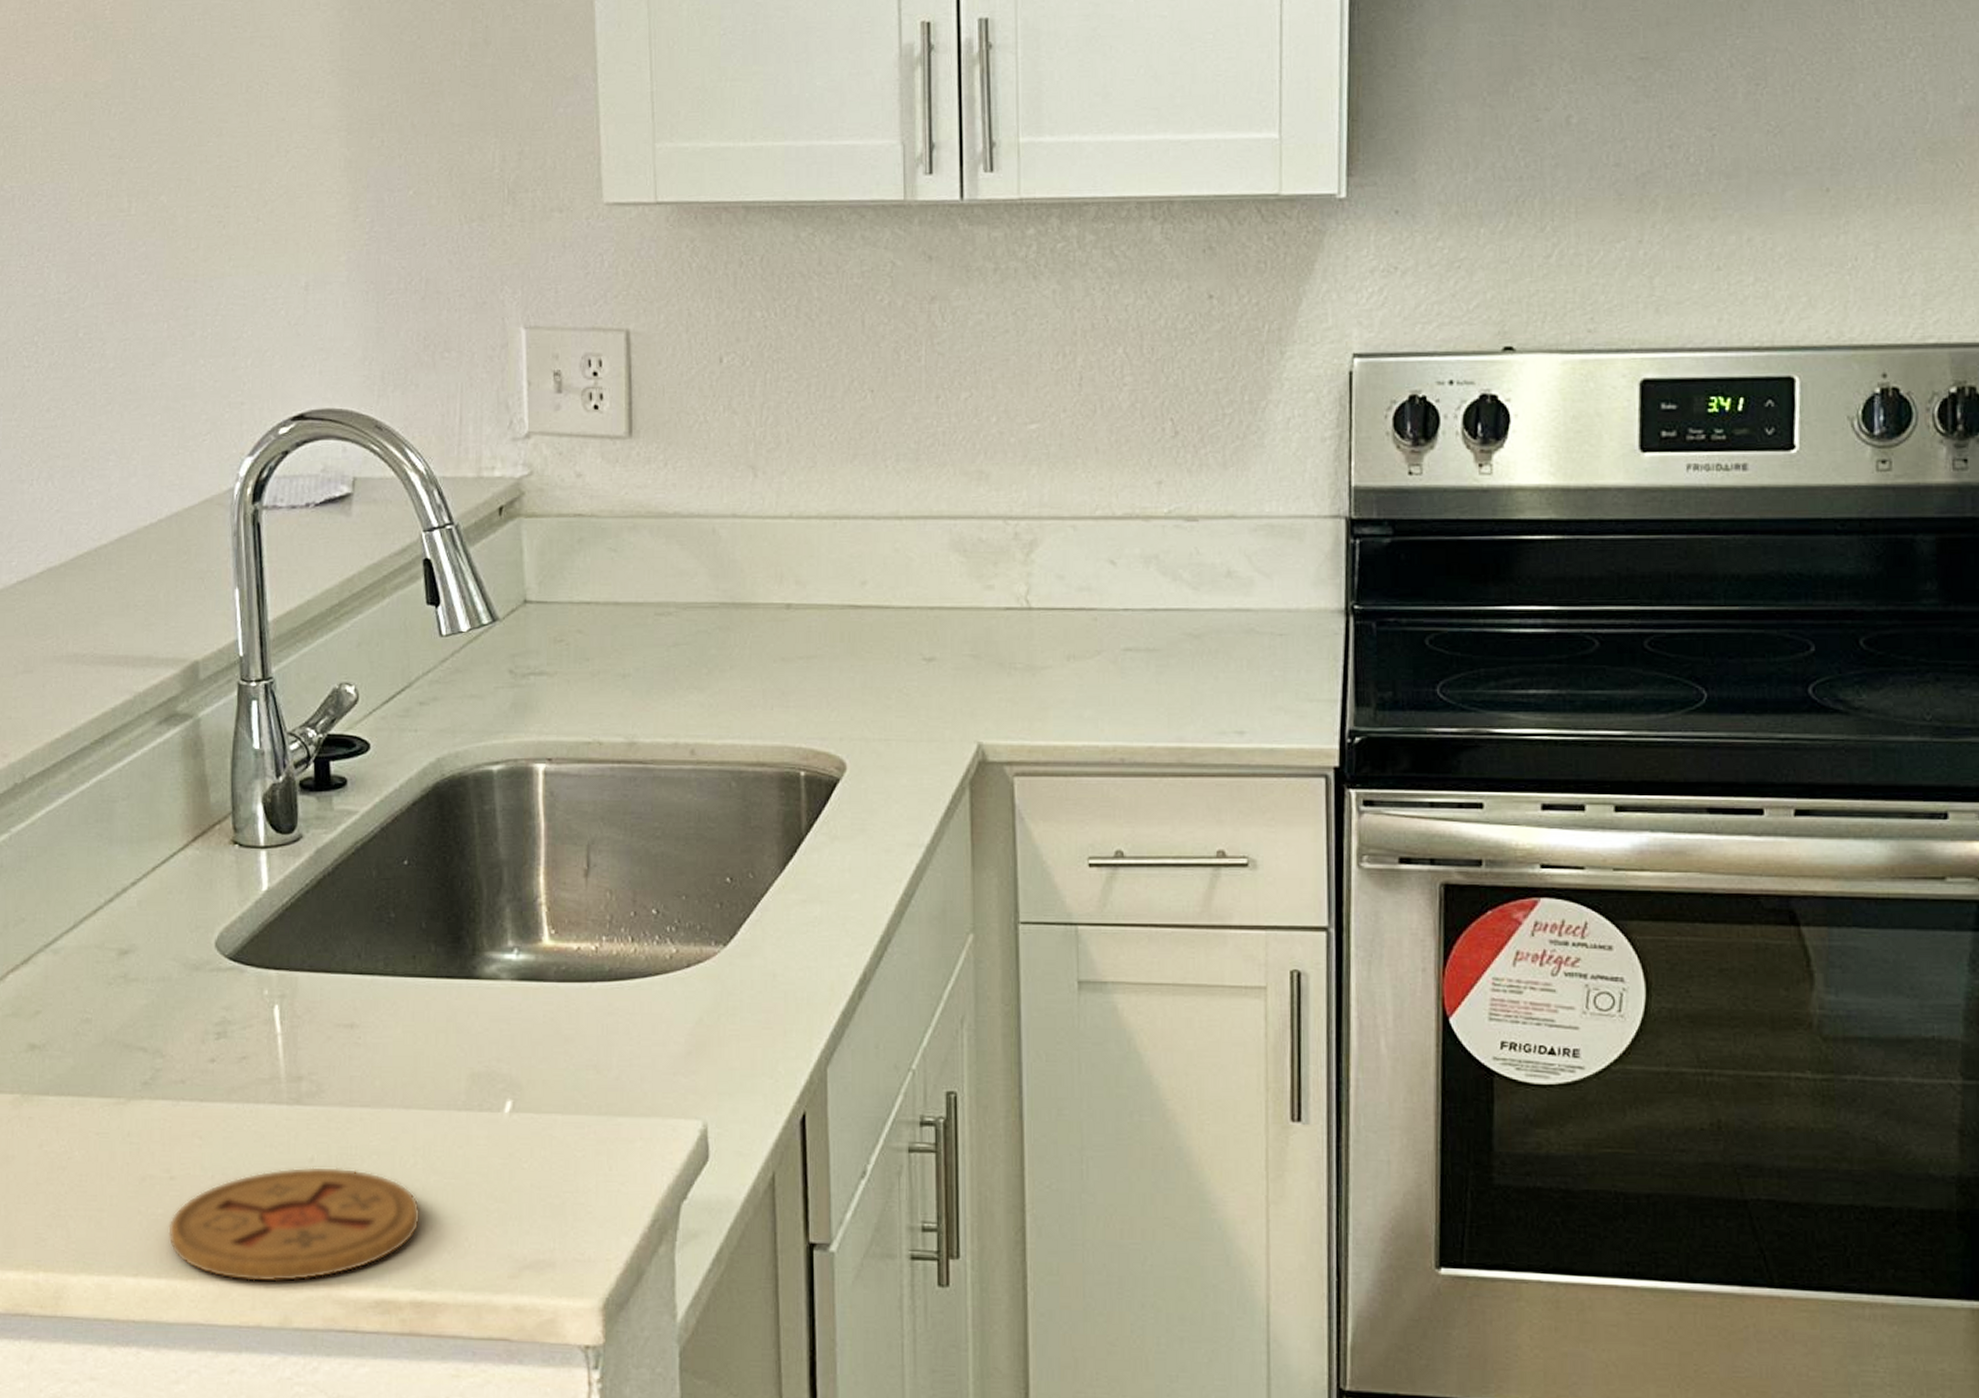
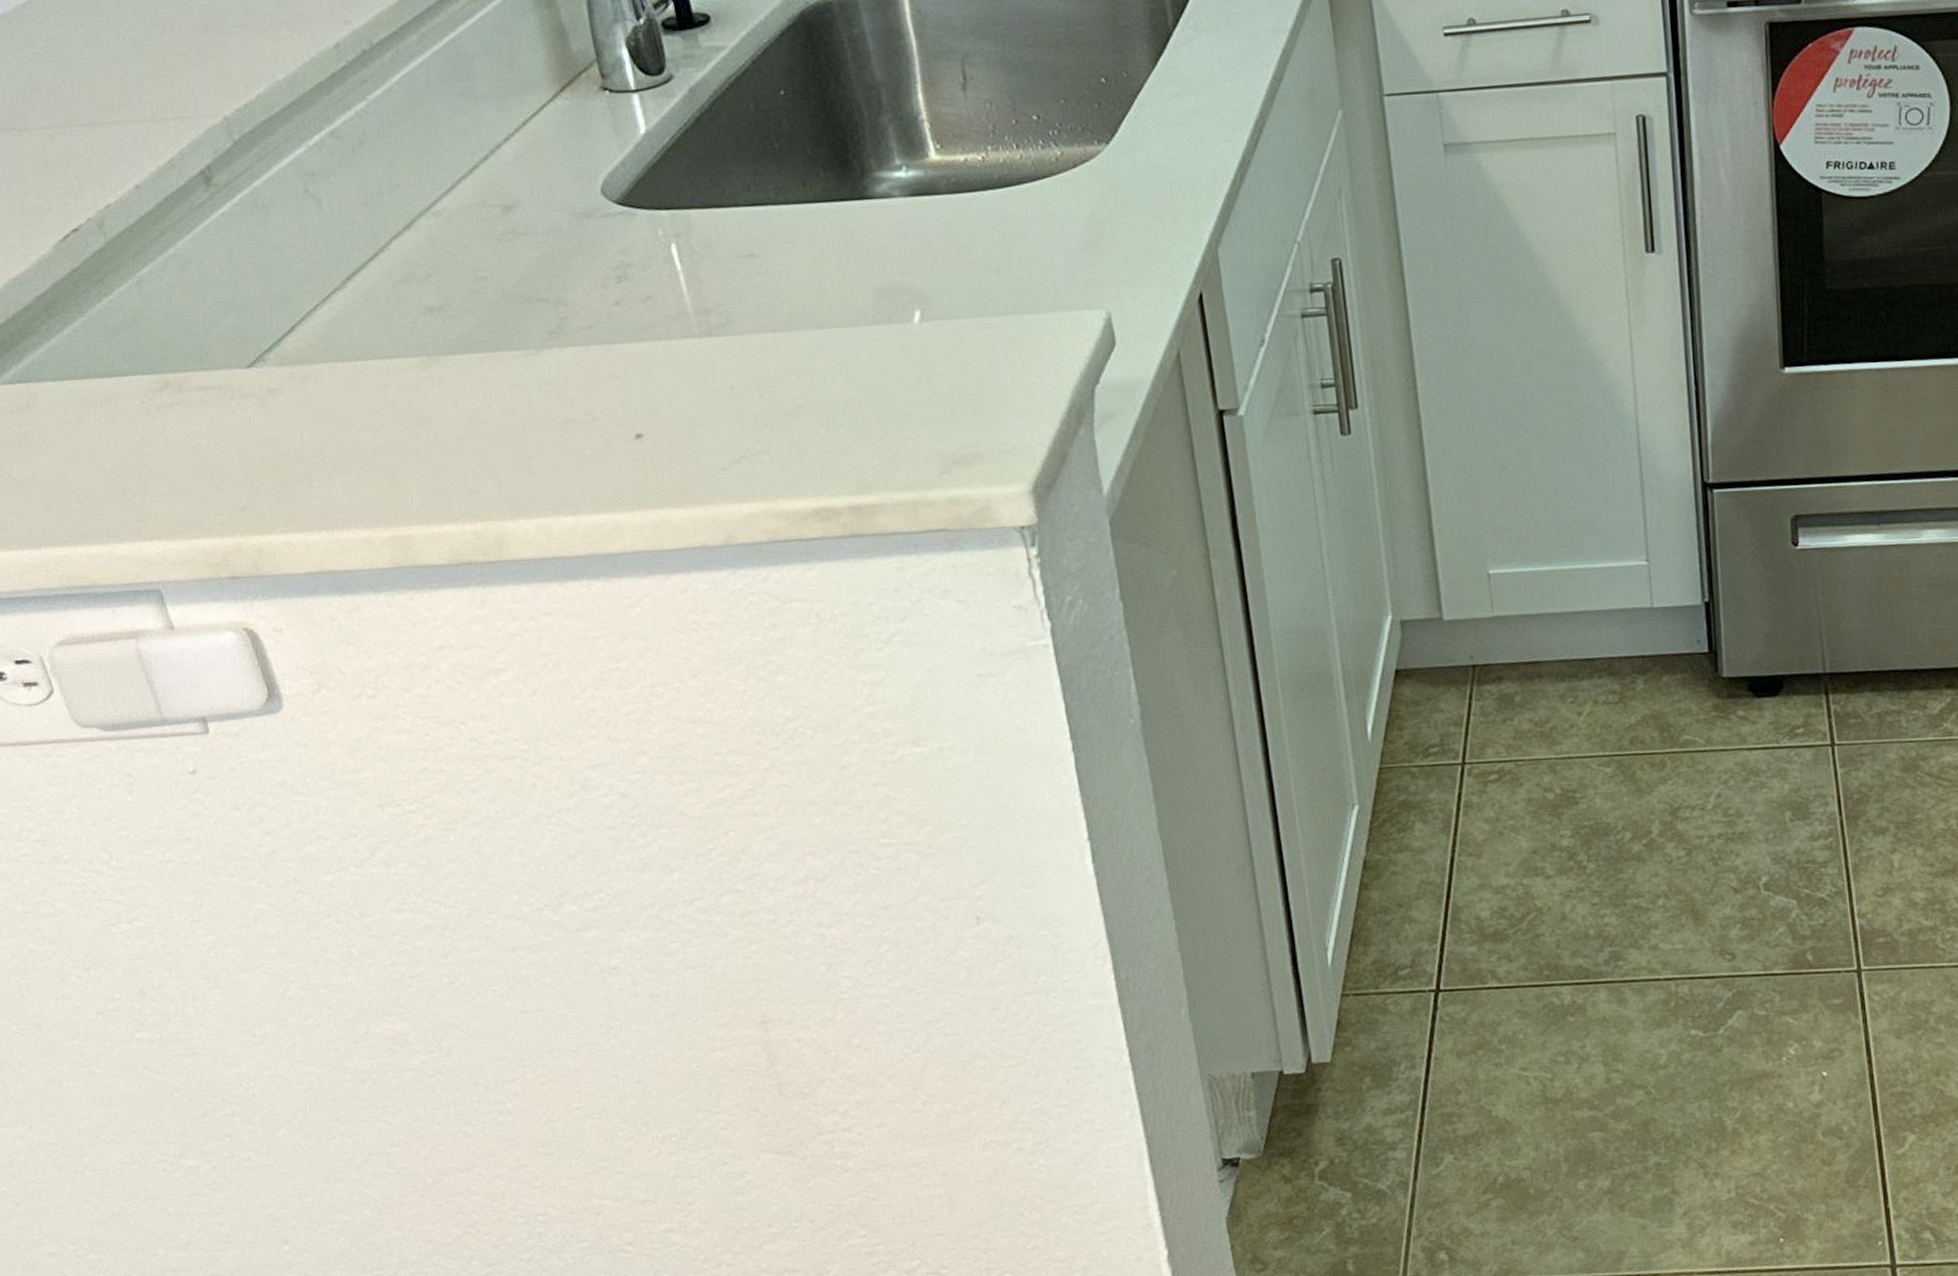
coaster: present [168,1167,421,1282] -> none [599,390,847,507]

